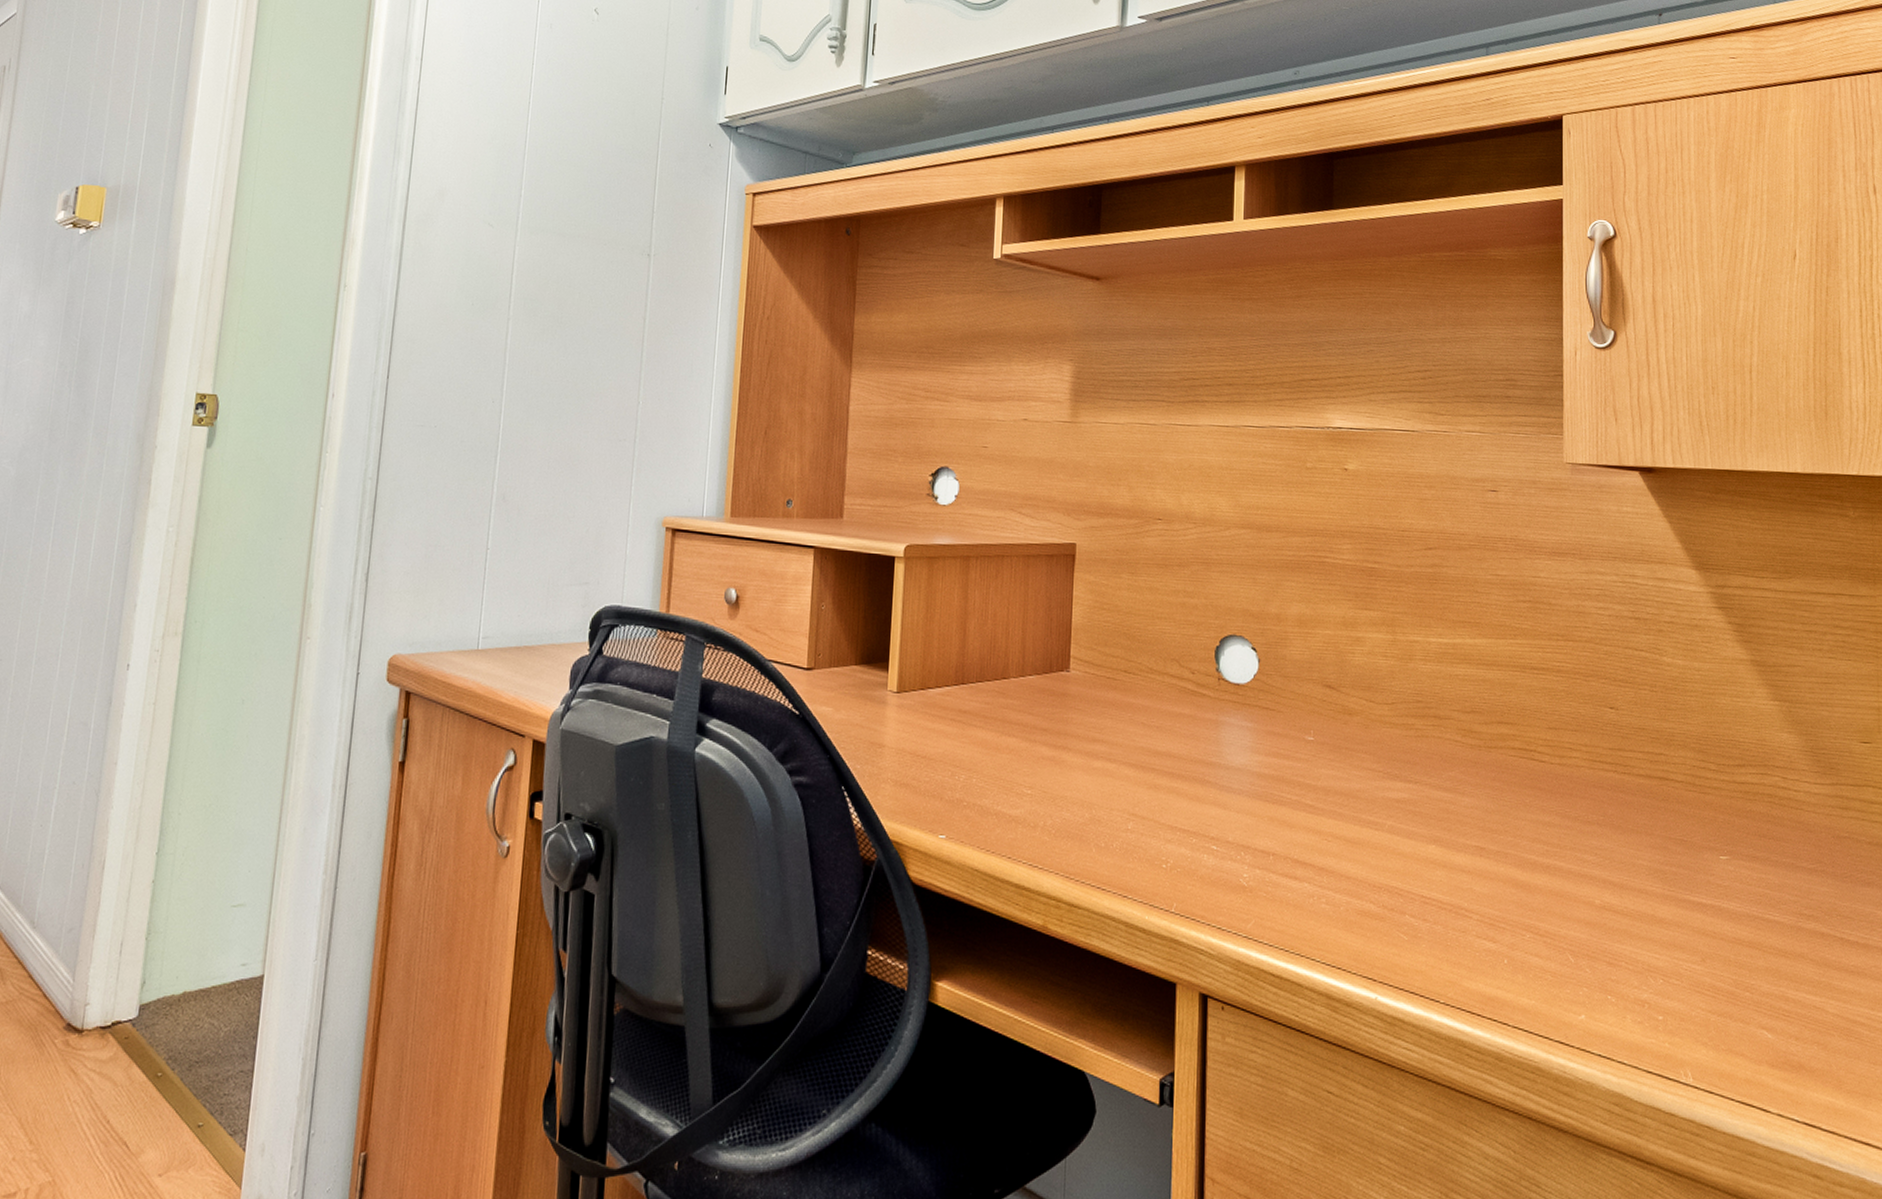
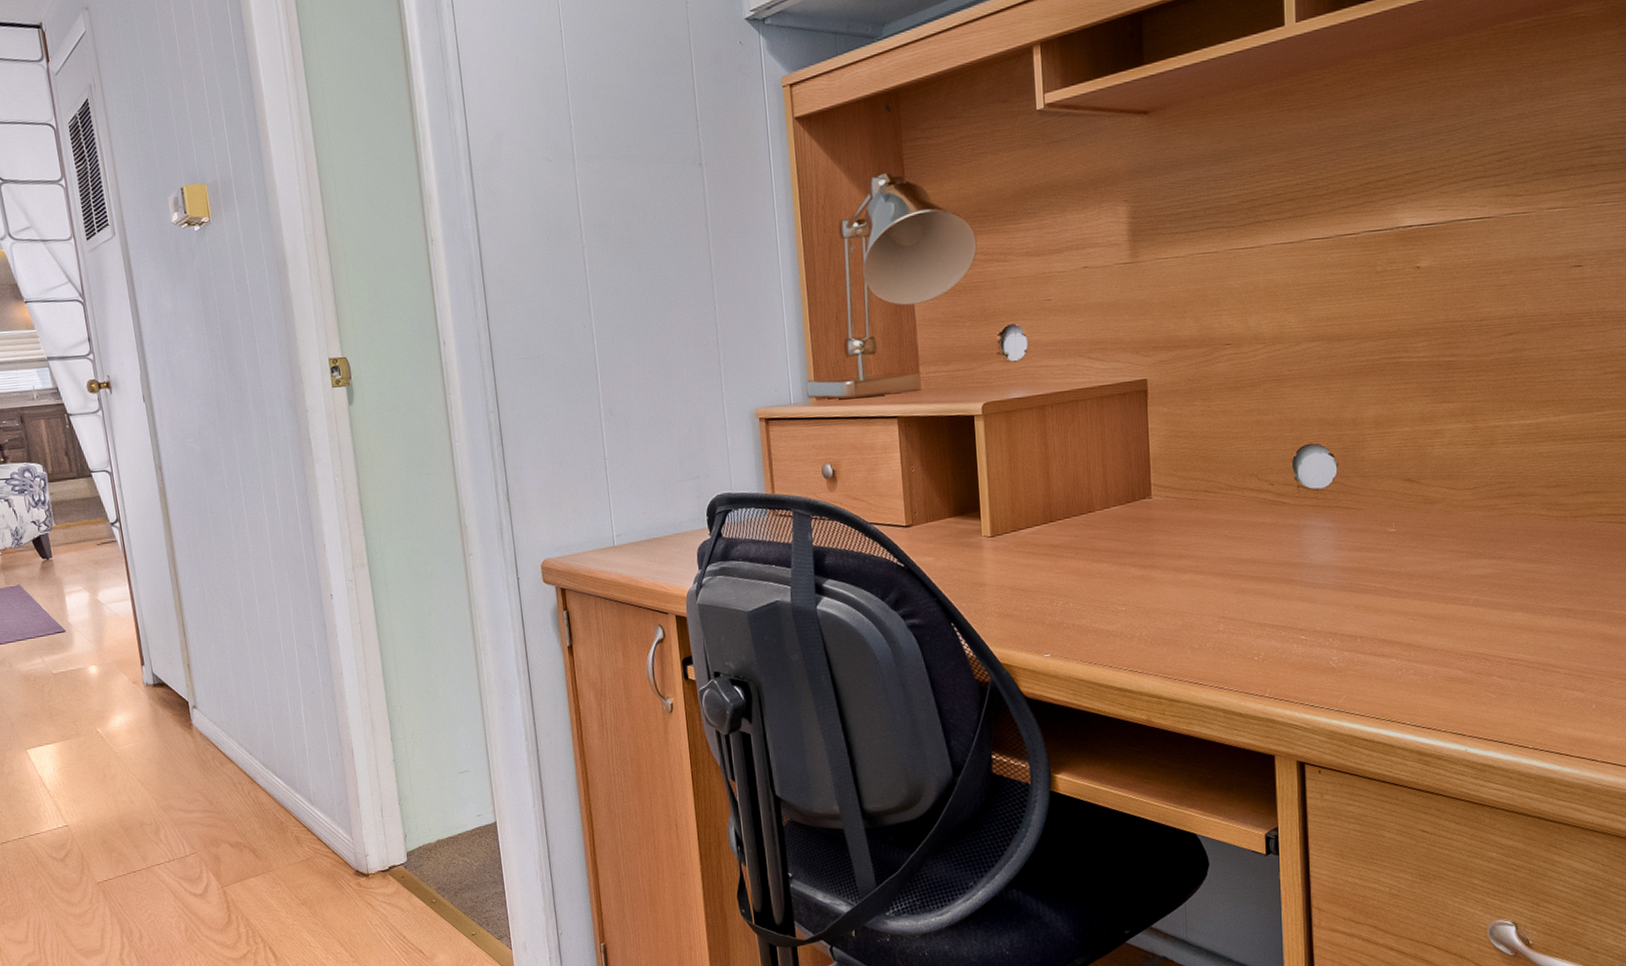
desk lamp: none [722,295,920,523] -> present [806,173,977,400]

